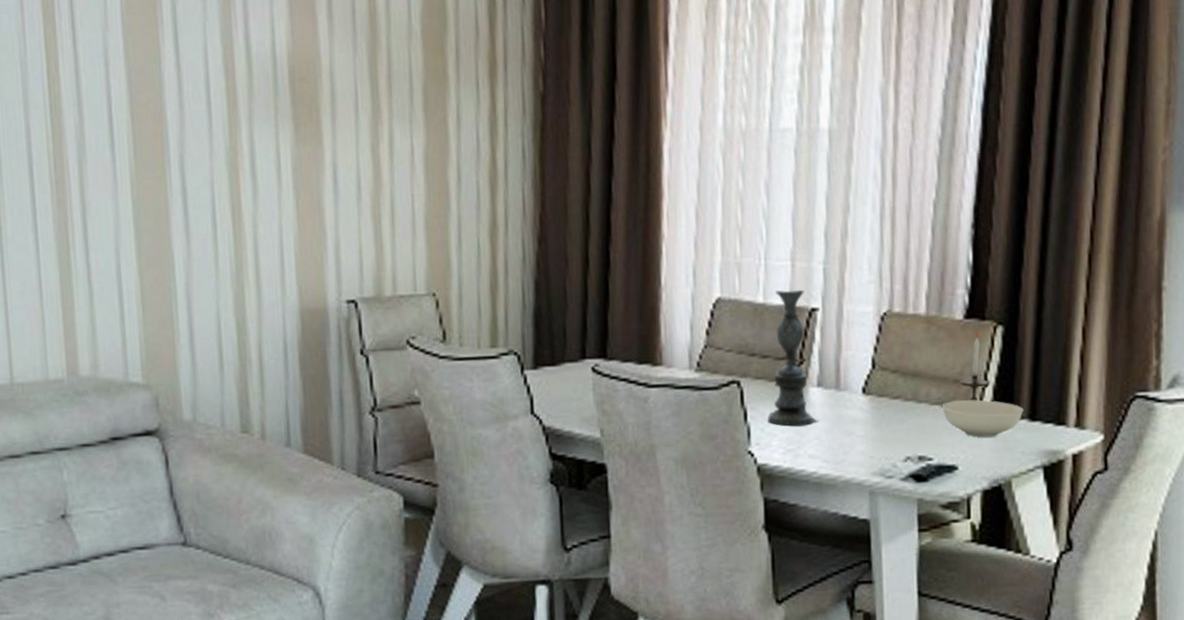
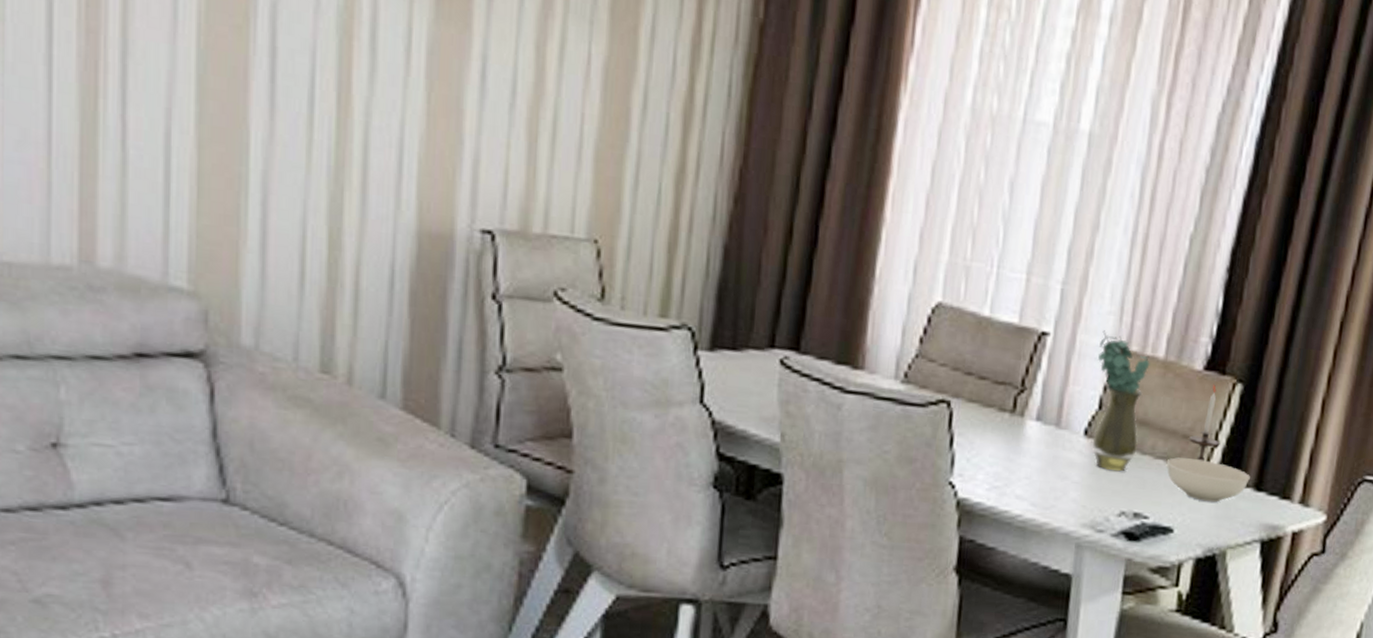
candlestick: present [768,289,819,426] -> none [976,305,1037,462]
vase: none [865,298,914,422] -> present [1092,330,1150,472]

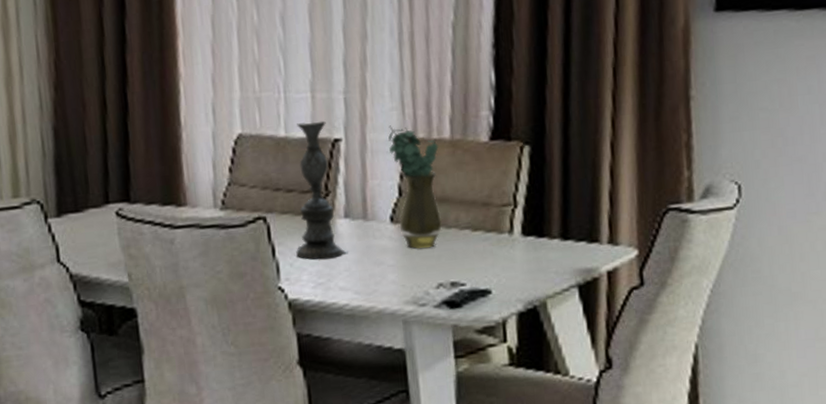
candlestick: none [976,305,1037,462] -> present [296,120,348,259]
bowl: present [1166,457,1251,503] -> none [471,221,556,260]
candlestick: present [1189,384,1220,461] -> none [489,151,520,224]

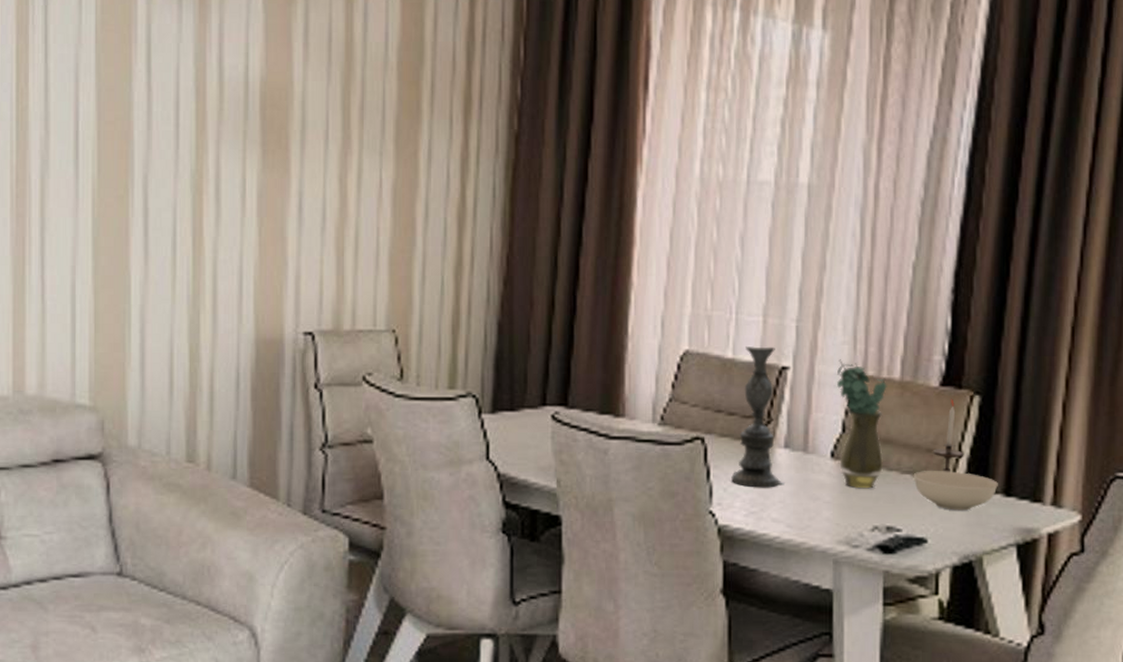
bowl: none [471,221,556,260] -> present [913,471,999,511]
candlestick: none [489,151,520,224] -> present [933,398,964,472]

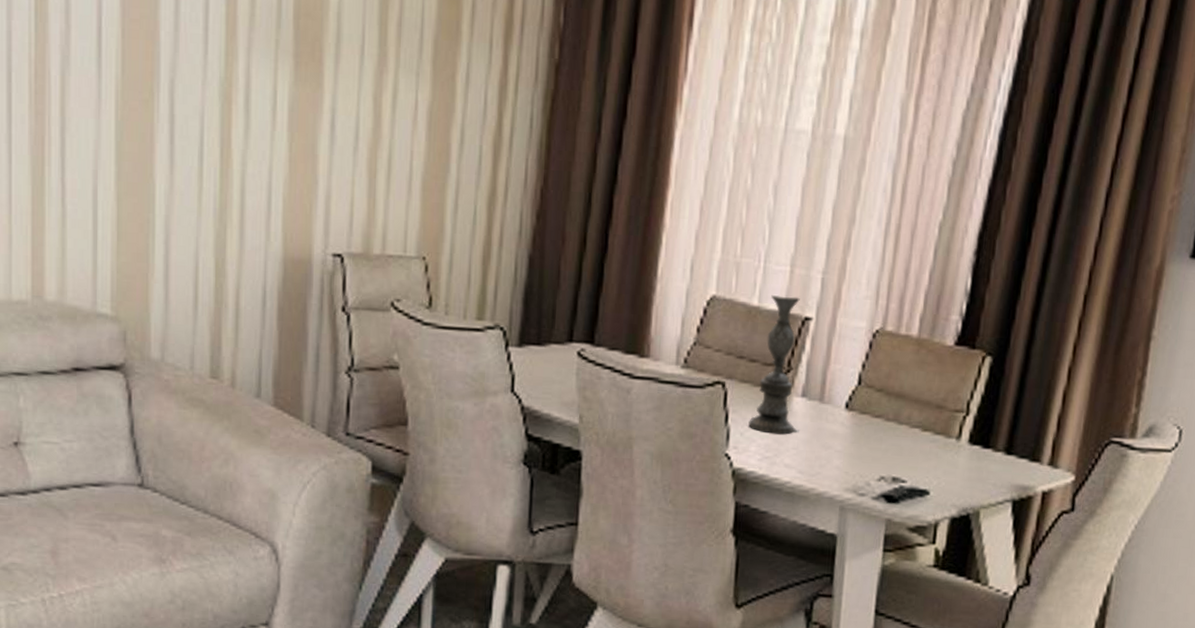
vase: present [837,359,887,489] -> none [853,313,905,440]
bowl: present [913,471,999,511] -> none [921,426,1002,466]
candlestick: present [933,398,964,472] -> none [942,357,972,429]

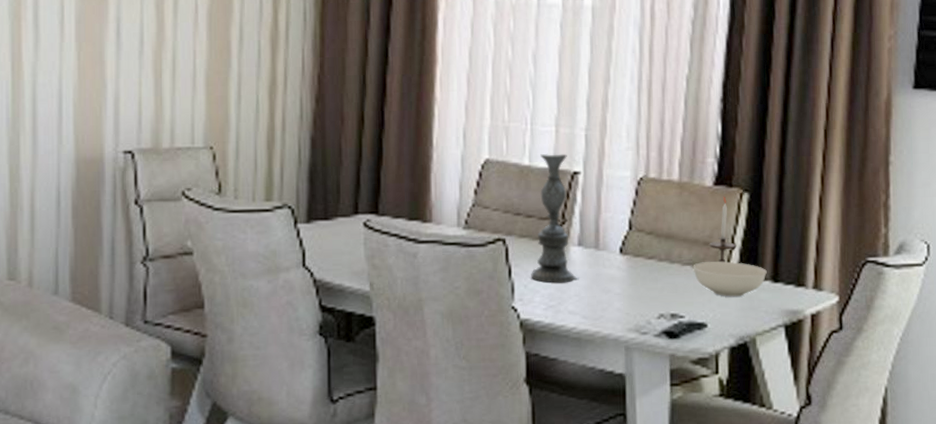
bowl: none [921,426,1002,466] -> present [693,261,768,297]
candlestick: none [942,357,972,429] -> present [709,196,737,263]

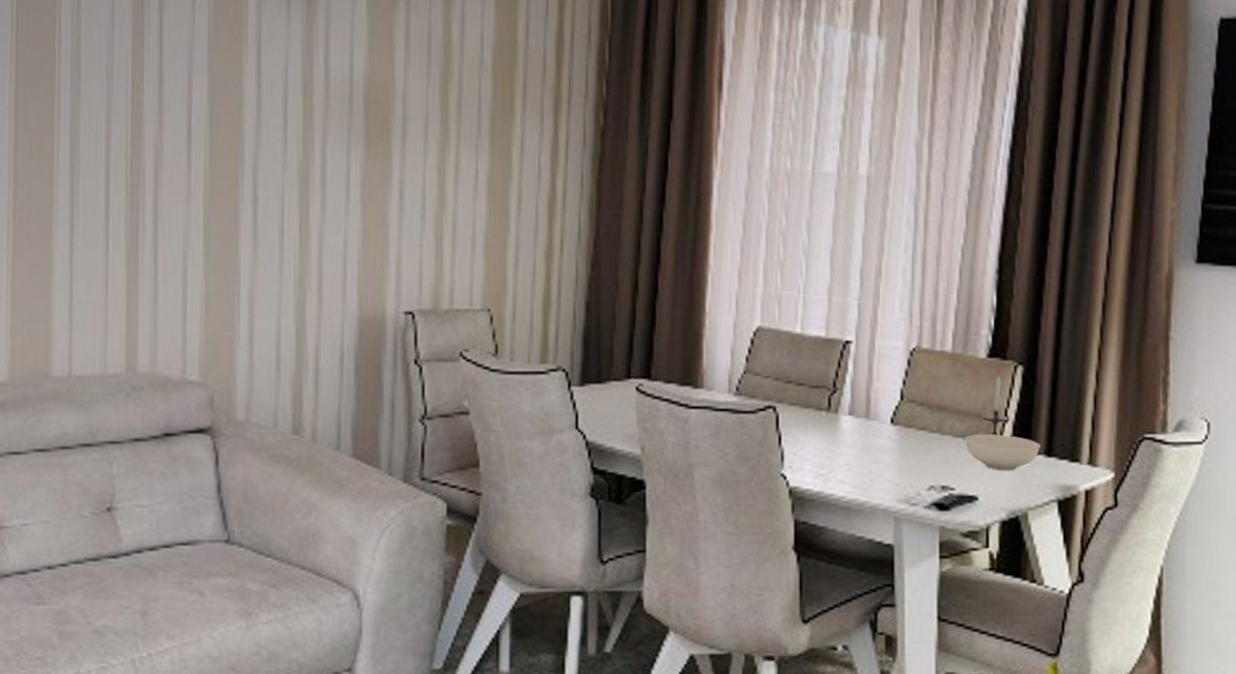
candlestick: present [531,154,579,283] -> none [801,323,849,452]

